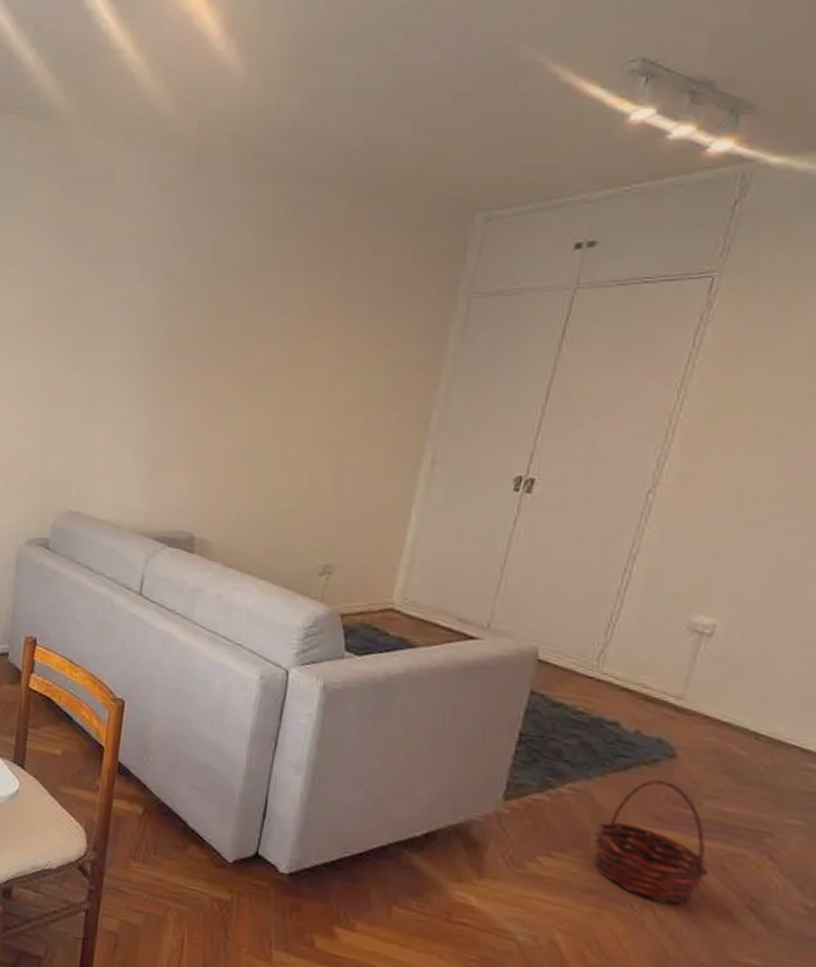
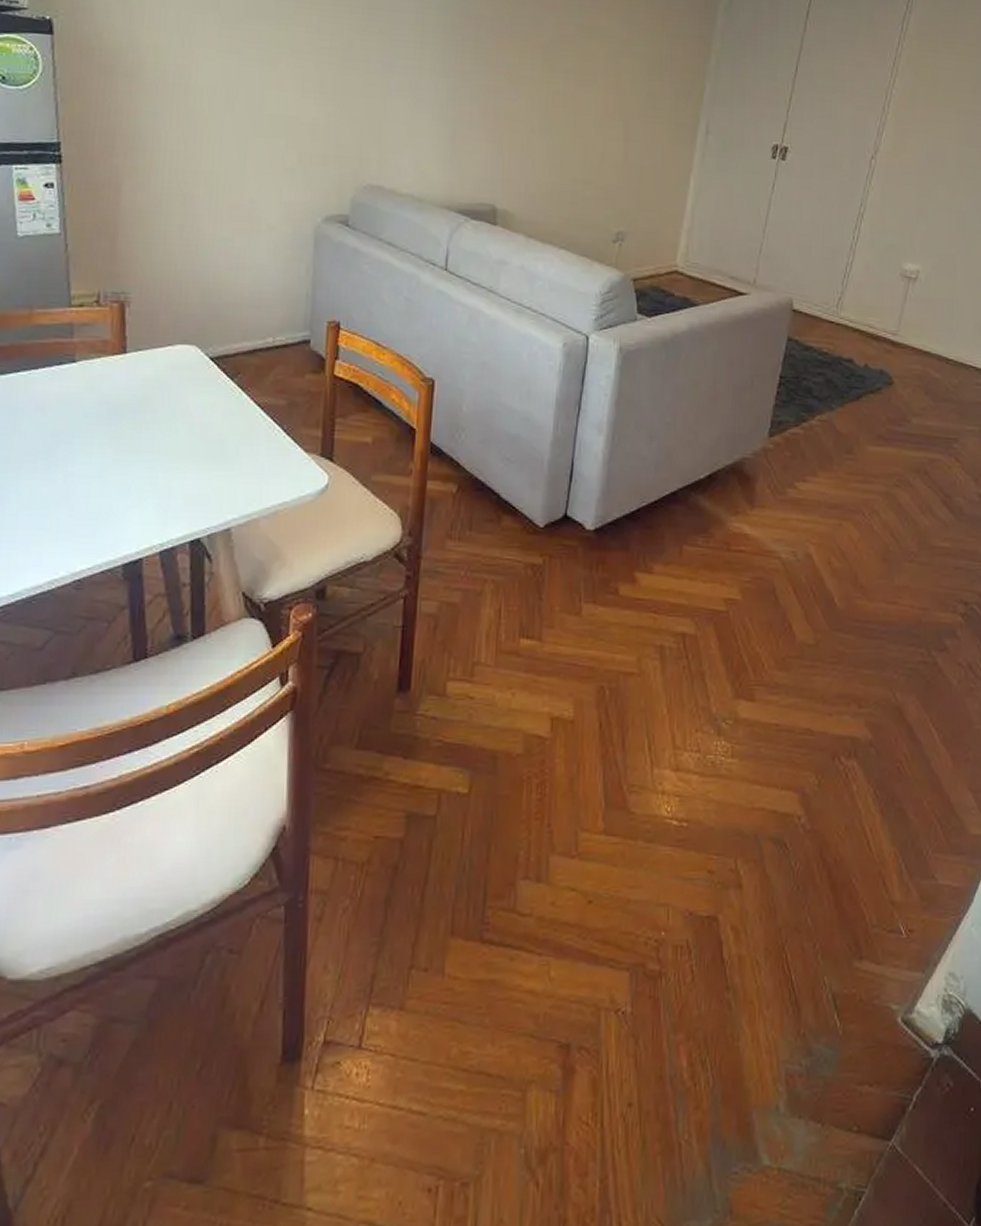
basket: present [593,779,710,906] -> none [836,405,917,508]

